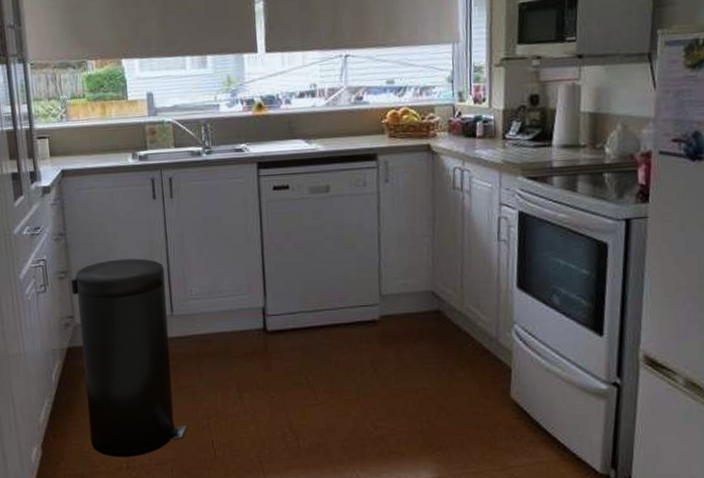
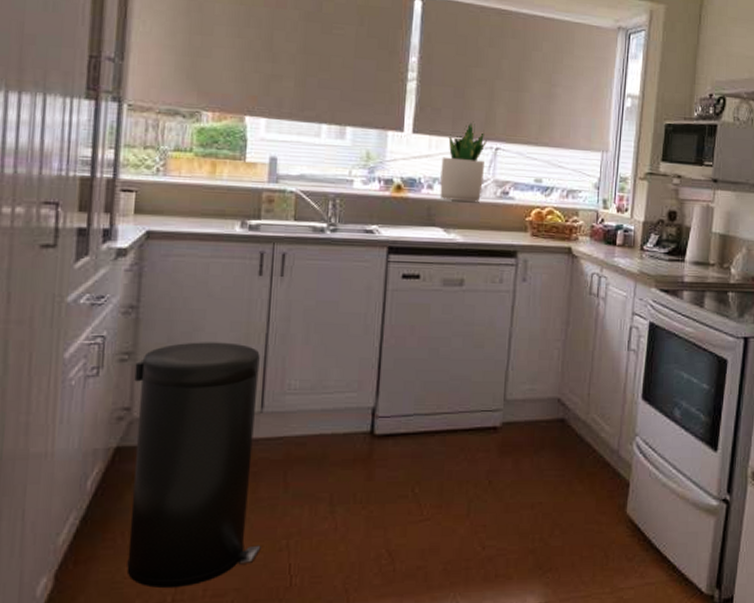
planter: none [295,32,337,113] -> present [440,121,488,202]

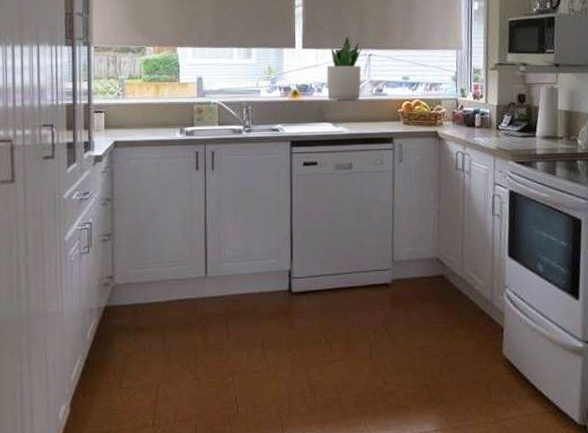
pedal bin: present [127,342,261,588] -> none [114,223,214,414]

